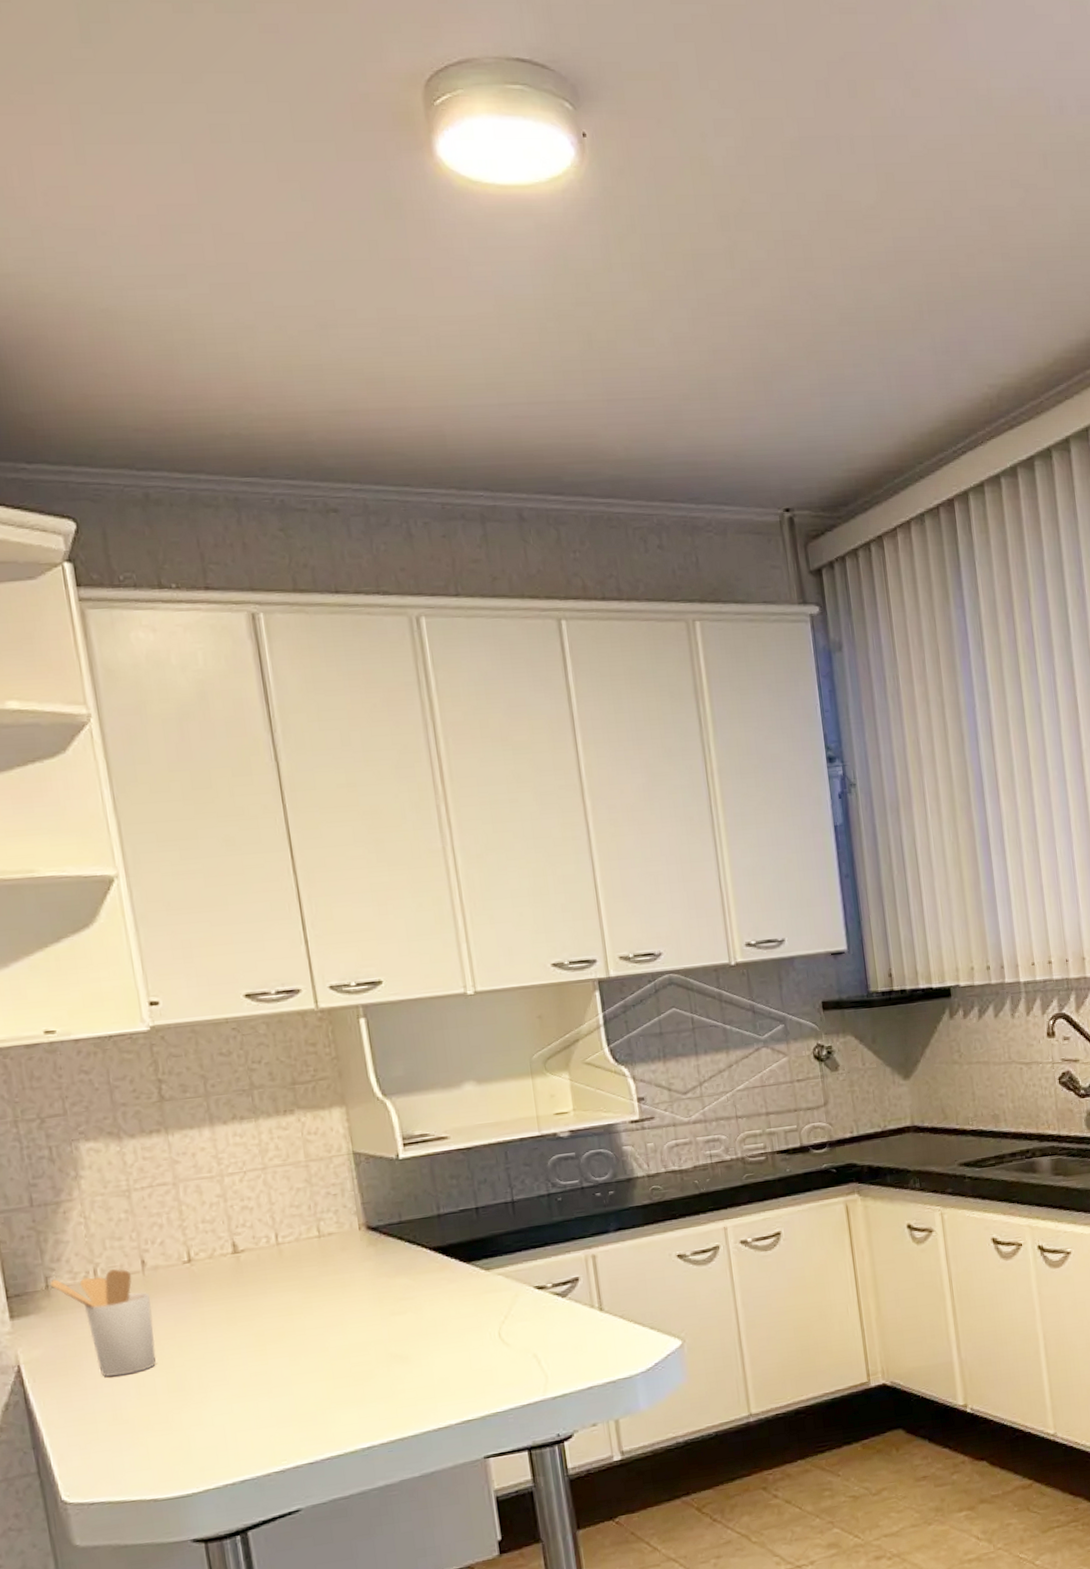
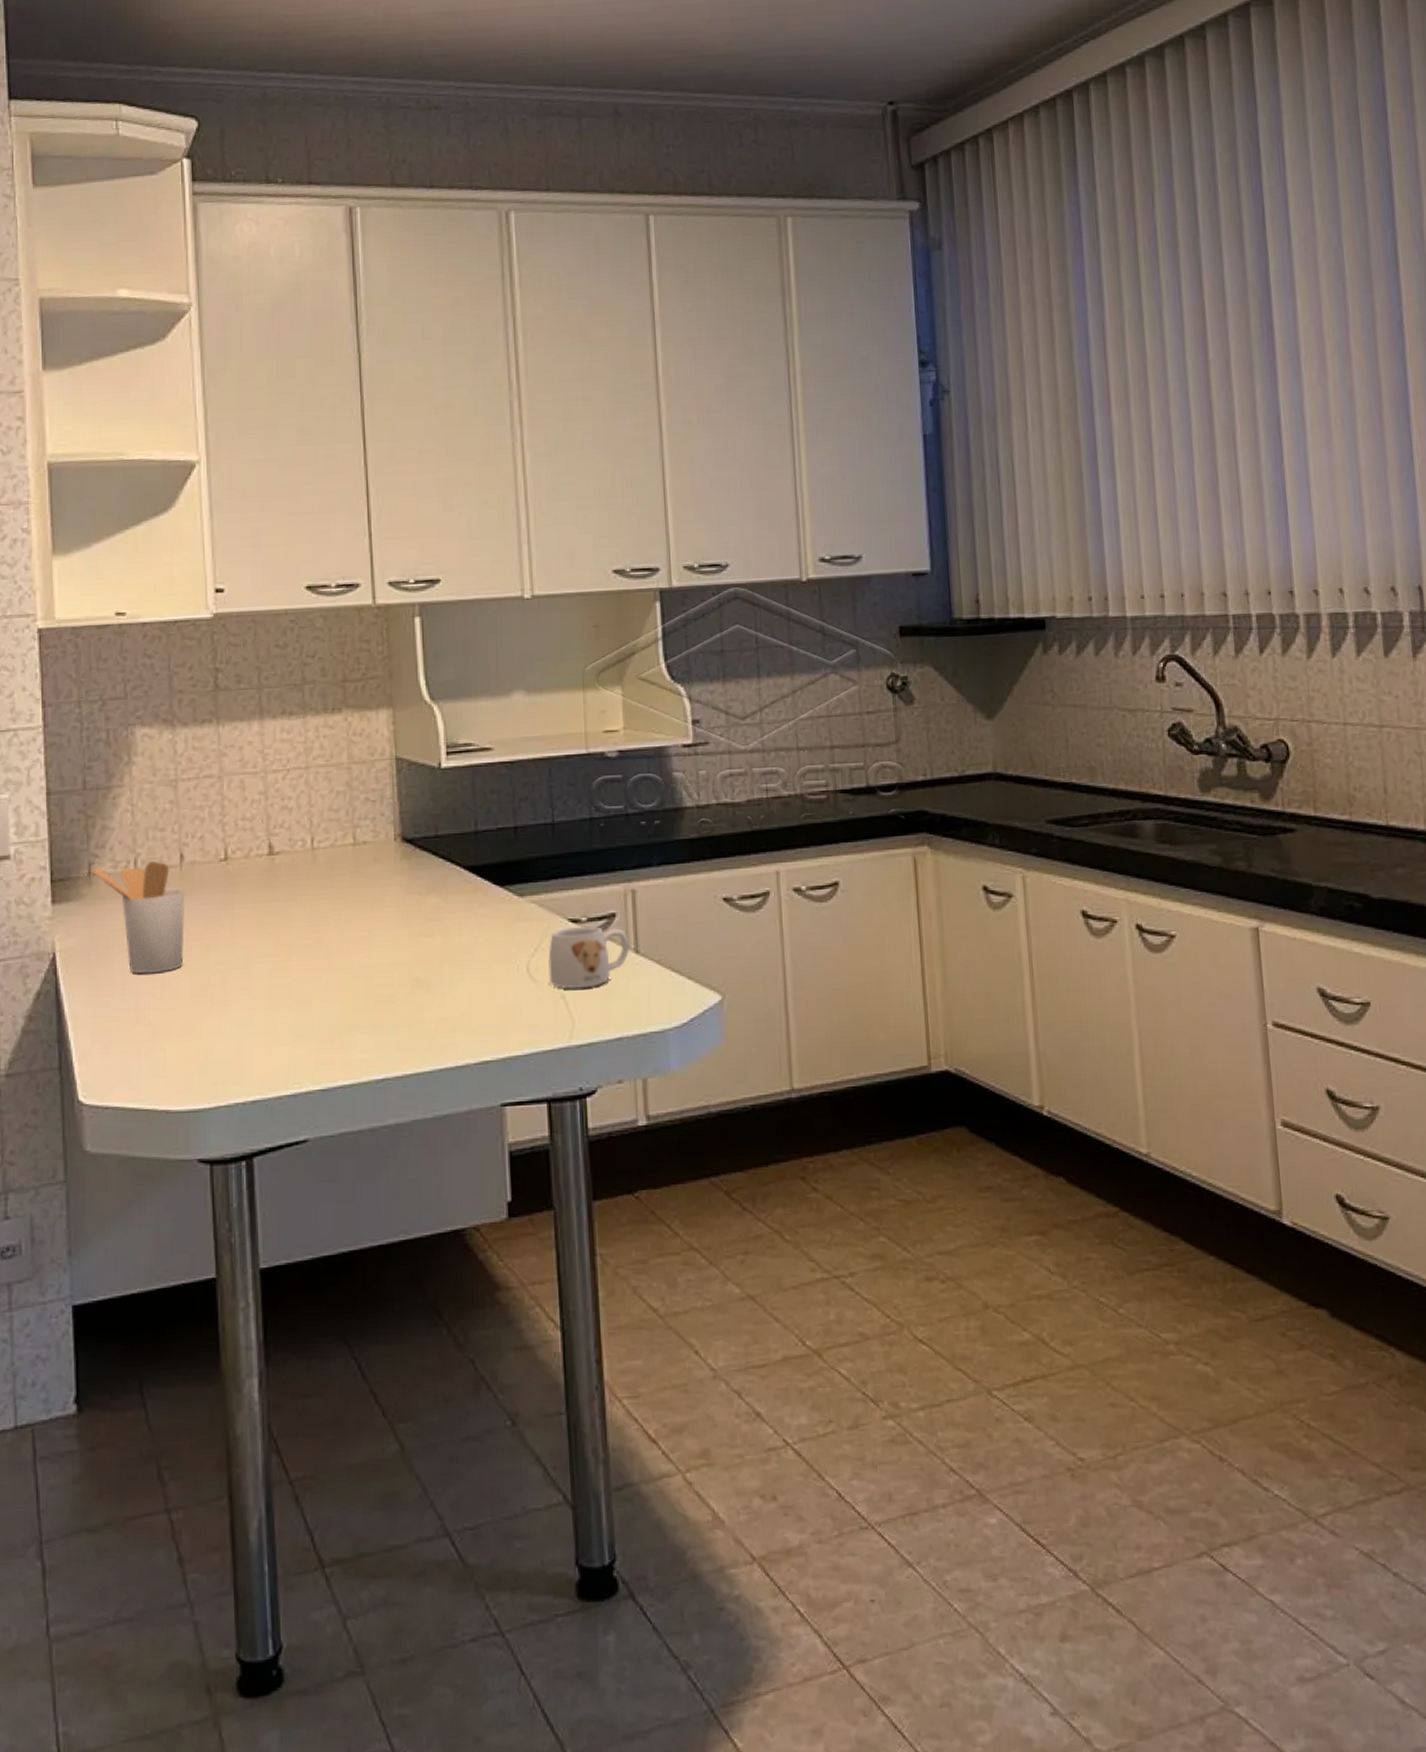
mug: none [518,1290,594,1349] -> present [548,925,630,990]

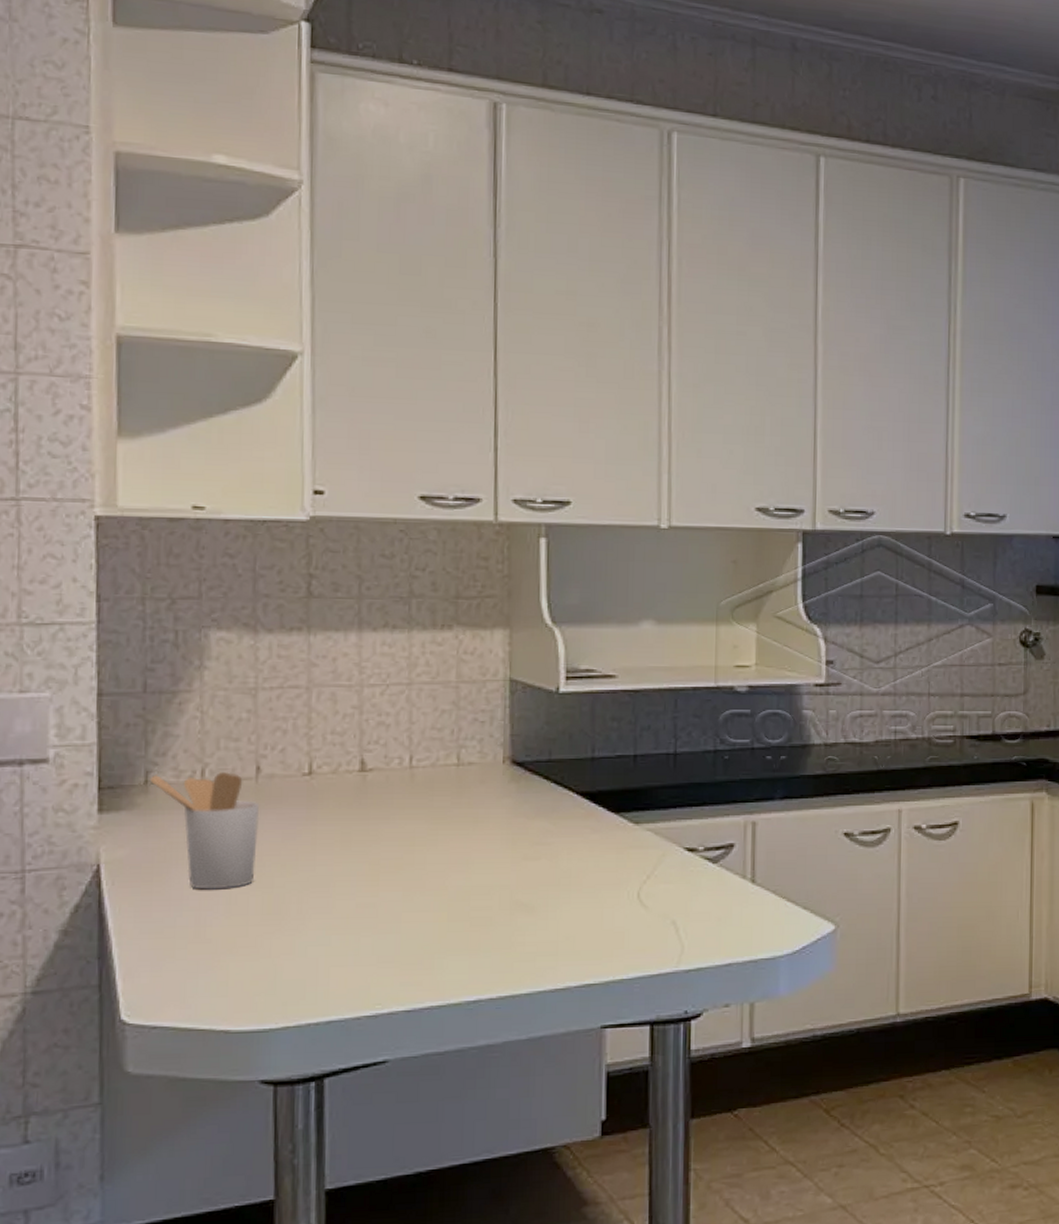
mug: present [548,925,630,990] -> none [660,855,746,916]

